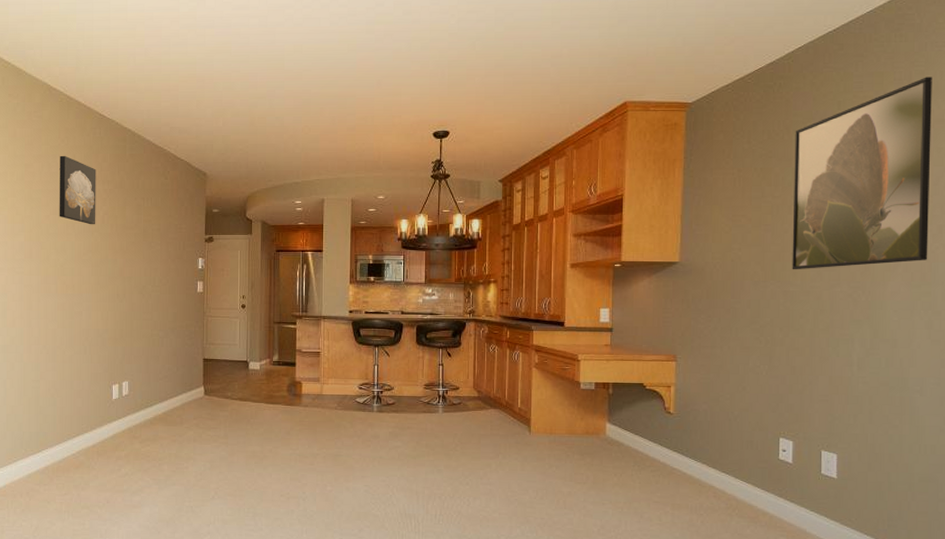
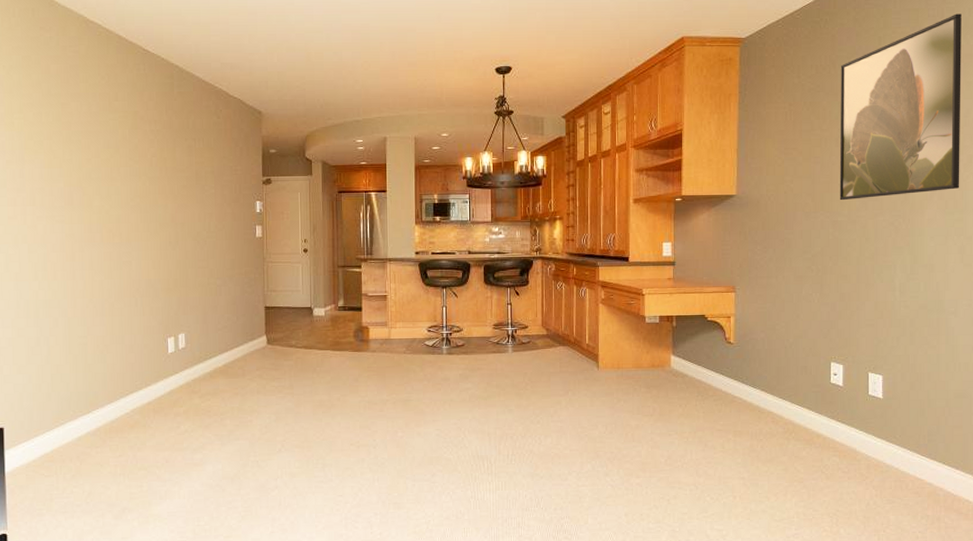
wall art: present [59,155,96,225] -> none [100,93,143,168]

